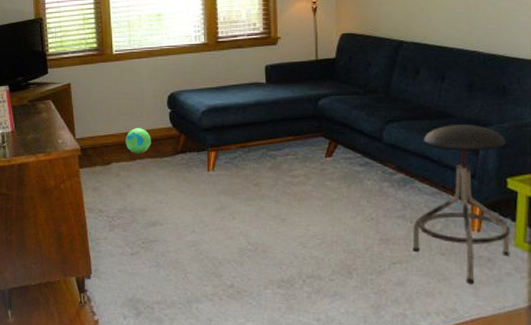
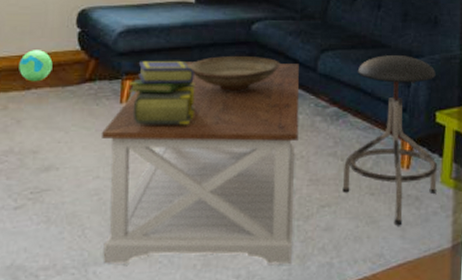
coffee table: none [194,135,368,312] -> present [101,61,300,264]
stack of books: none [213,134,271,189] -> present [128,60,195,125]
decorative bowl: none [264,129,347,160] -> present [189,56,281,91]

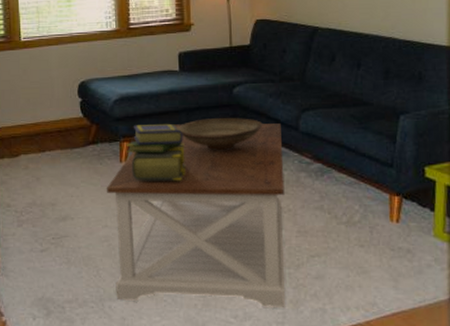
ball: present [19,50,53,82] -> none [34,118,61,145]
stool: present [342,55,438,225] -> none [331,112,430,276]

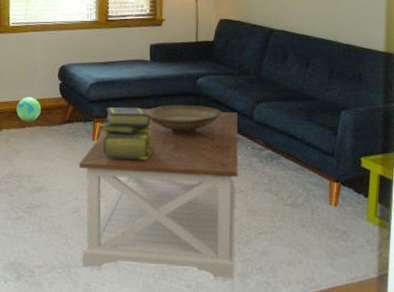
ball: none [34,118,61,145] -> present [16,97,41,122]

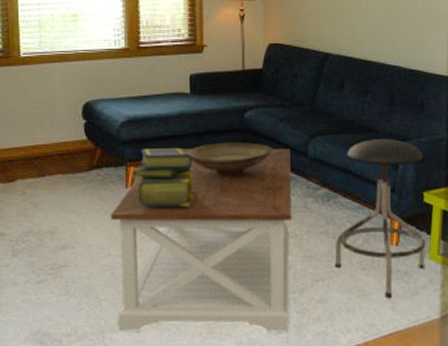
ball: present [16,97,41,122] -> none [33,140,63,170]
stool: none [277,107,364,254] -> present [335,139,426,298]

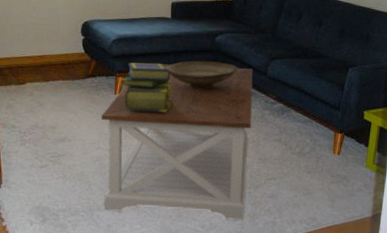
stool: present [335,139,426,298] -> none [285,64,366,197]

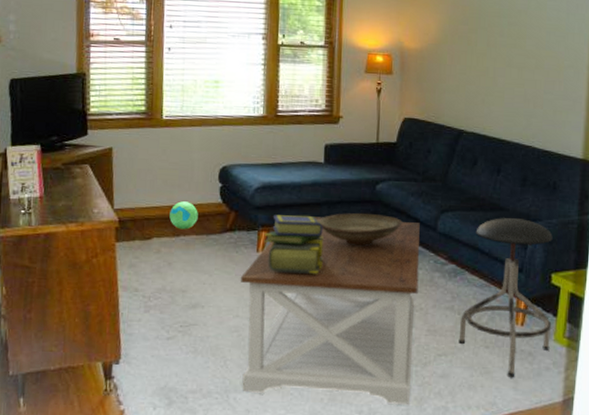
ball: none [40,52,64,76] -> present [169,201,198,230]
stool: none [285,64,366,197] -> present [458,218,553,377]

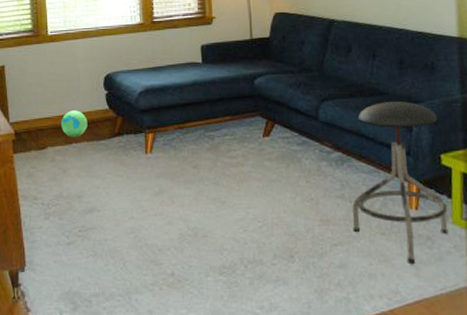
coffee table: present [240,217,420,404] -> none [132,113,310,297]
stack of books: present [264,215,324,274] -> none [151,114,210,172]
decorative bowl: present [318,213,403,246] -> none [201,108,284,140]

